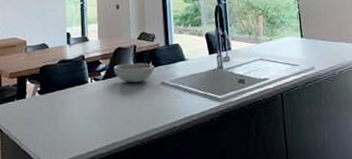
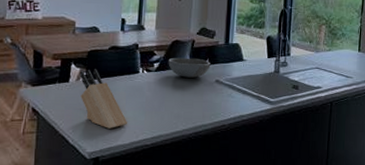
knife block: none [34,83,83,140] -> present [79,69,128,129]

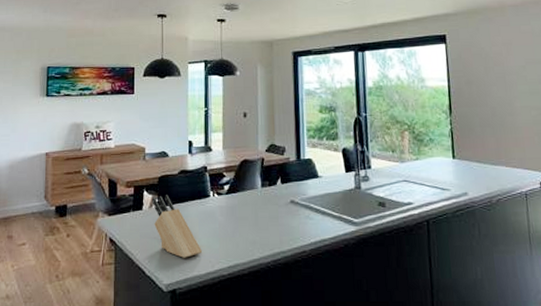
bowl: present [168,57,211,78] -> none [238,177,284,199]

